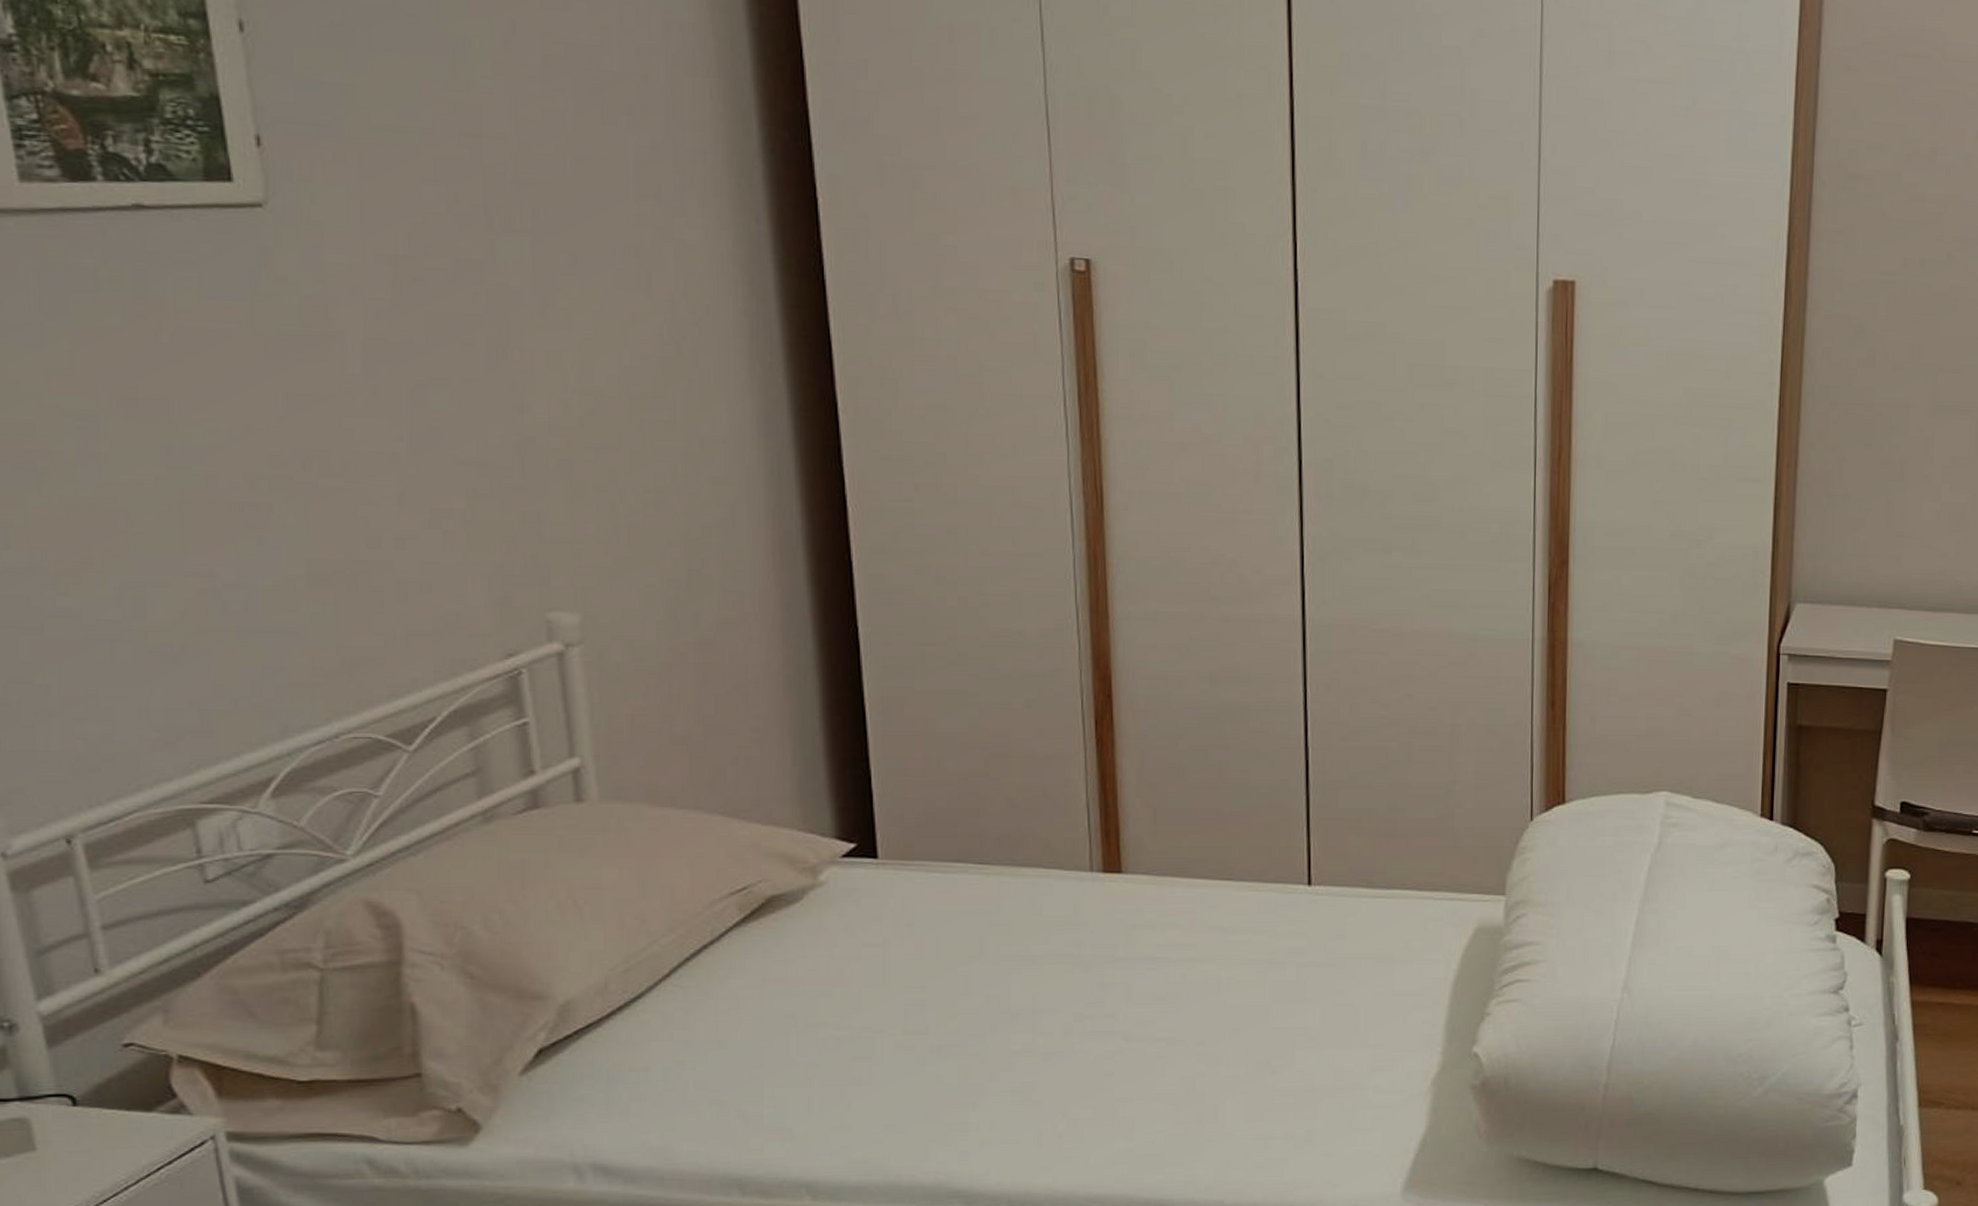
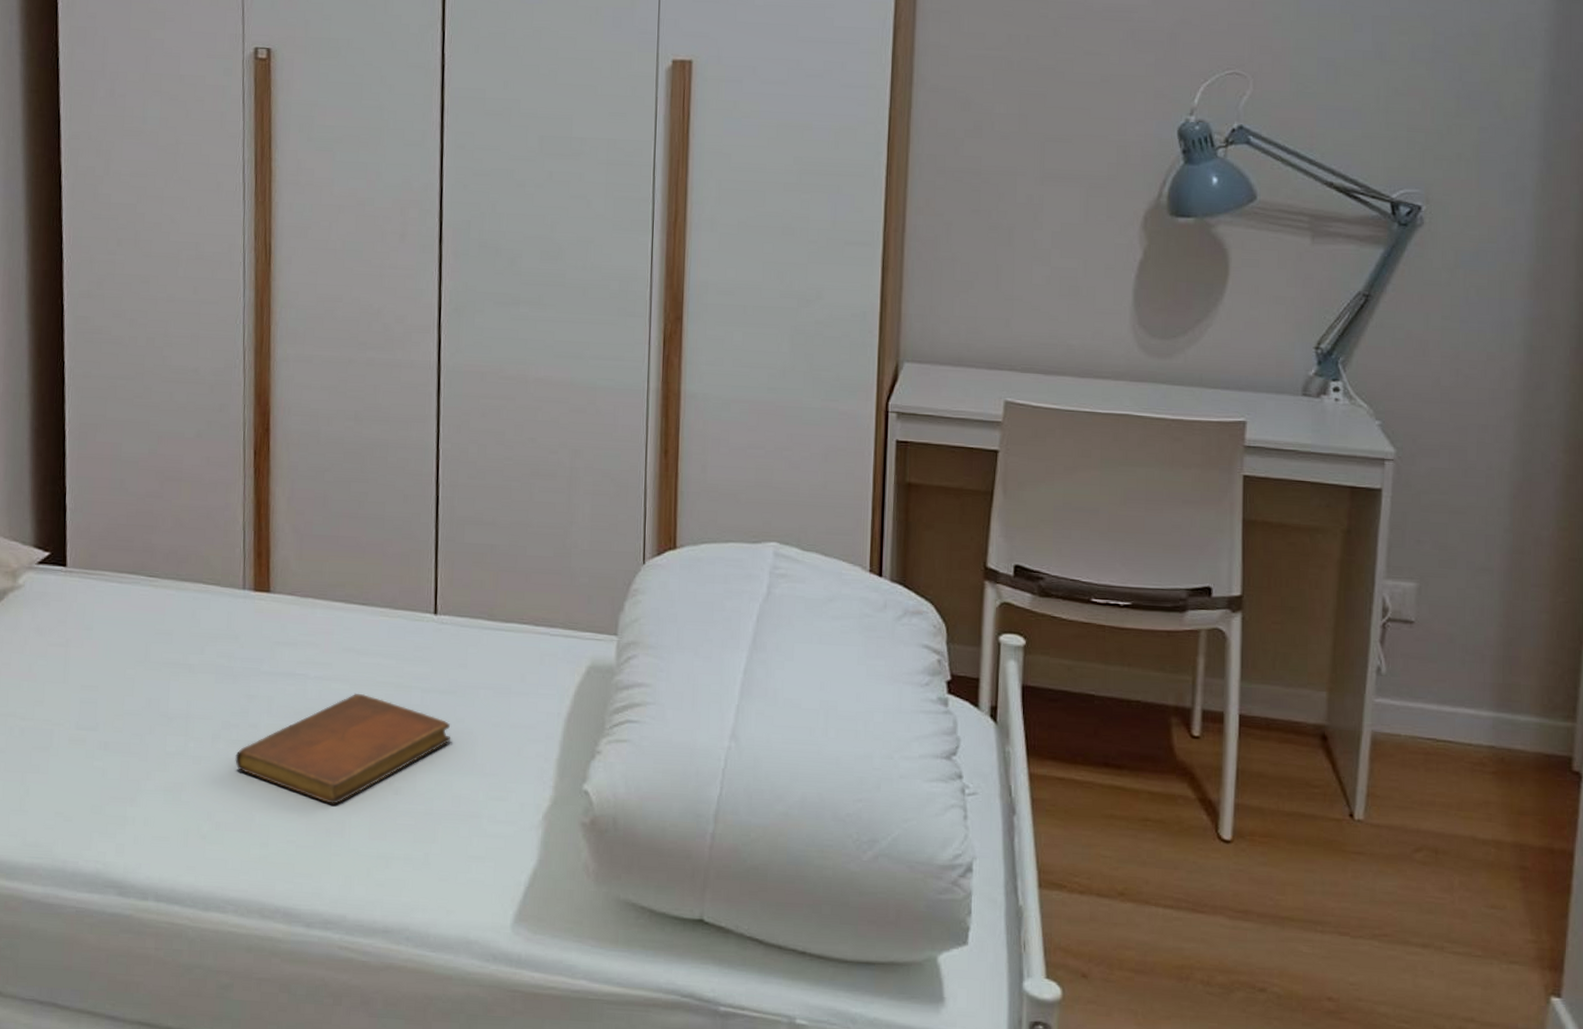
notebook: none [1091,973,1331,1090] -> present [235,693,451,804]

